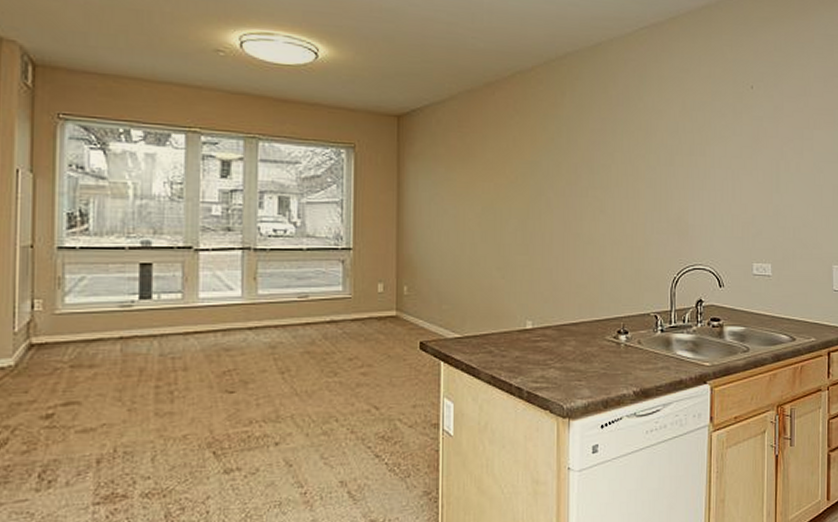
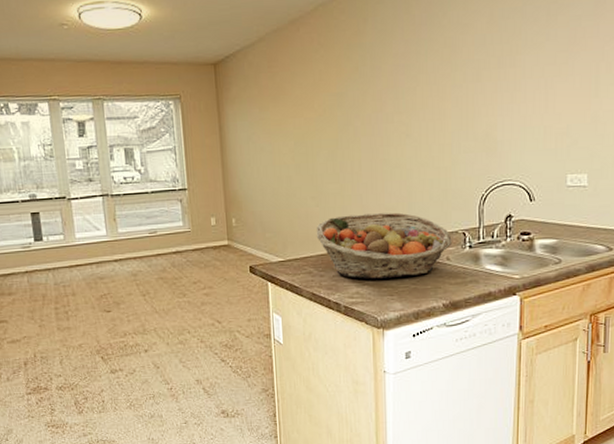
fruit basket: none [500,290,644,361] -> present [316,212,452,279]

